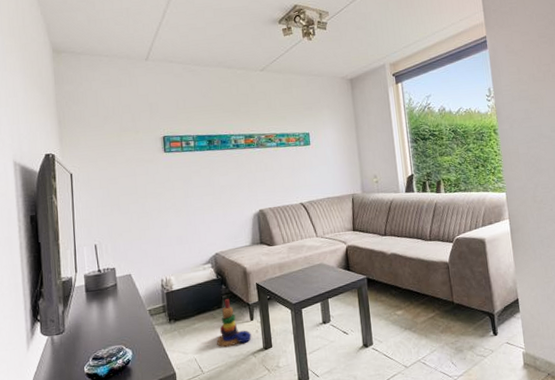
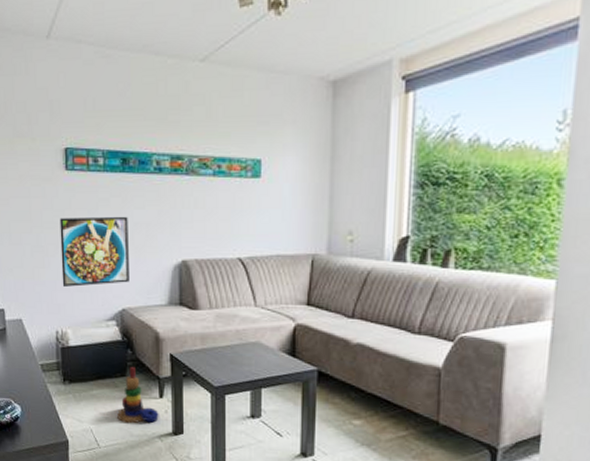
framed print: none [161,182,220,242] -> present [59,216,129,287]

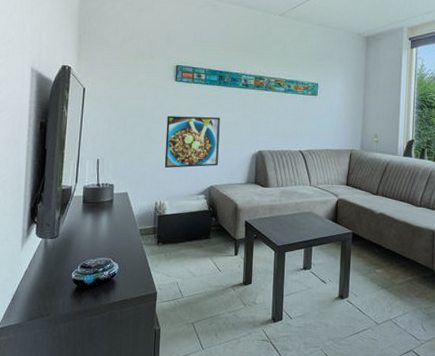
stacking toy: present [117,367,159,424] -> none [200,231,234,277]

